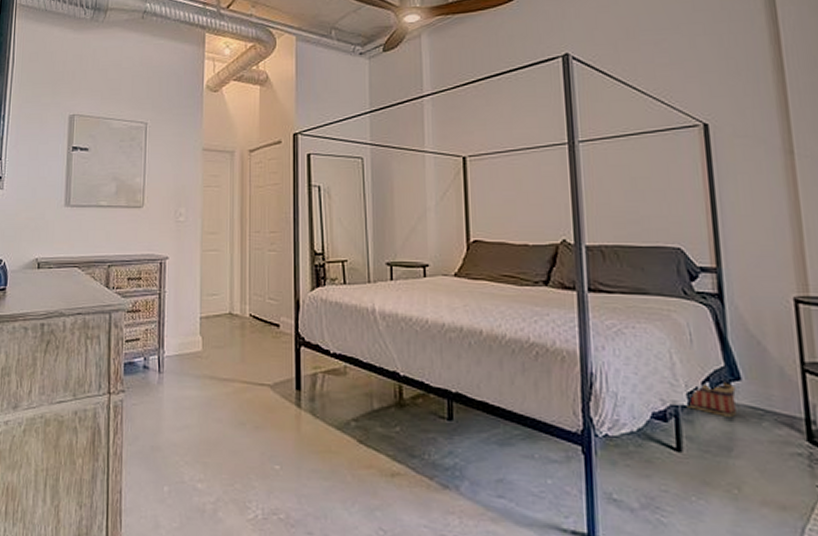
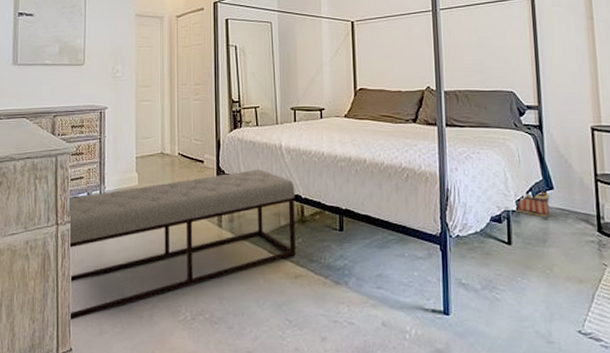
bench: none [121,337,392,510] -> present [69,169,296,321]

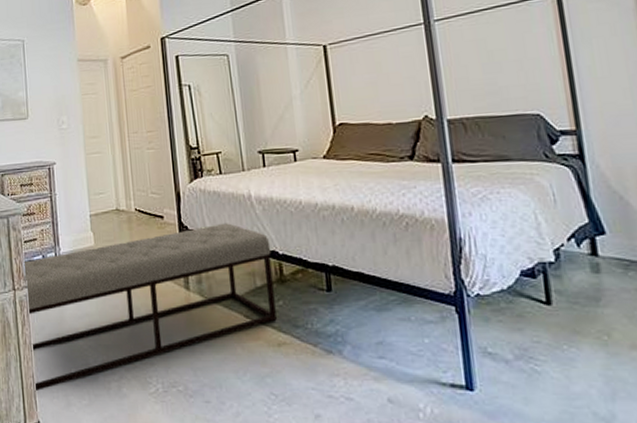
basket: present [515,190,550,217] -> none [553,236,602,269]

